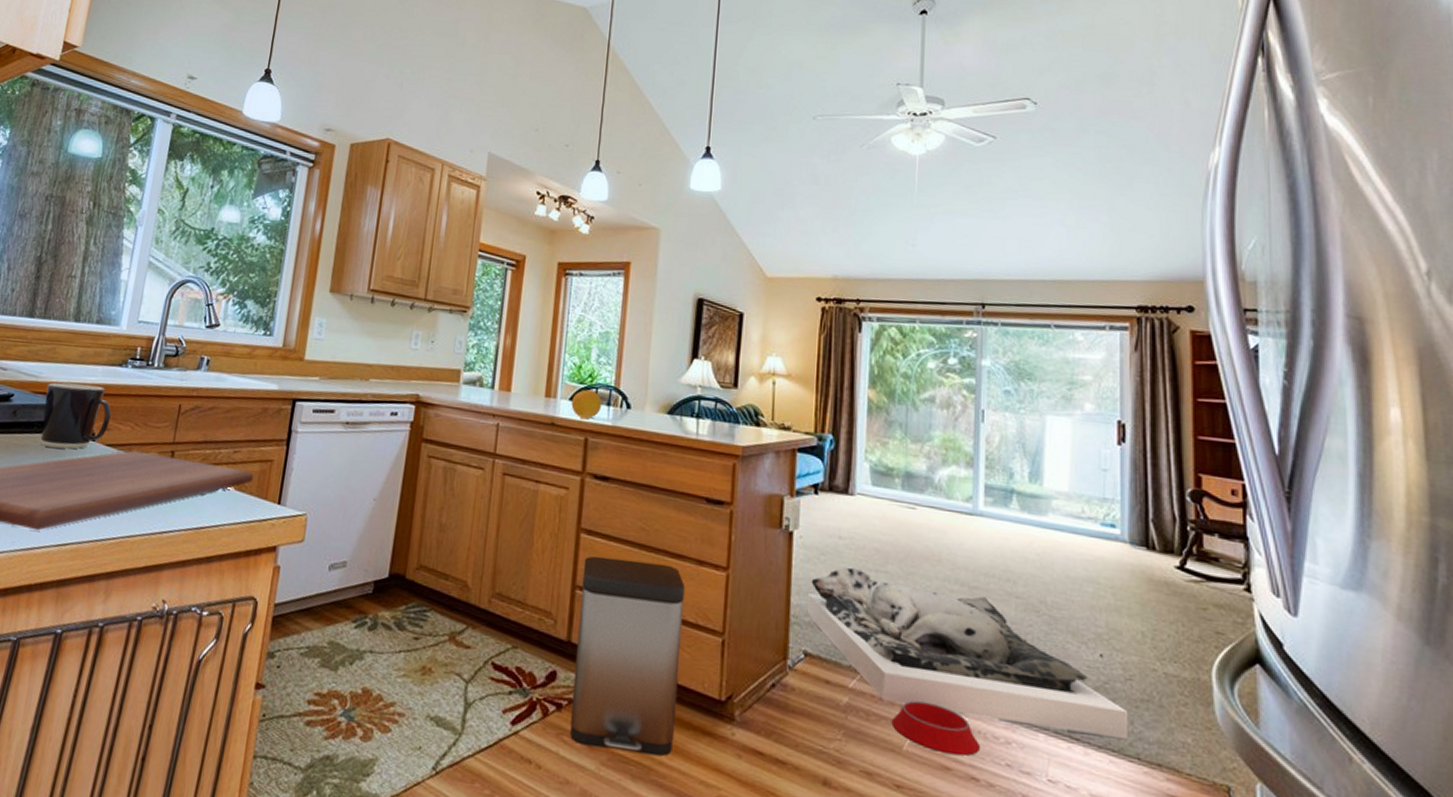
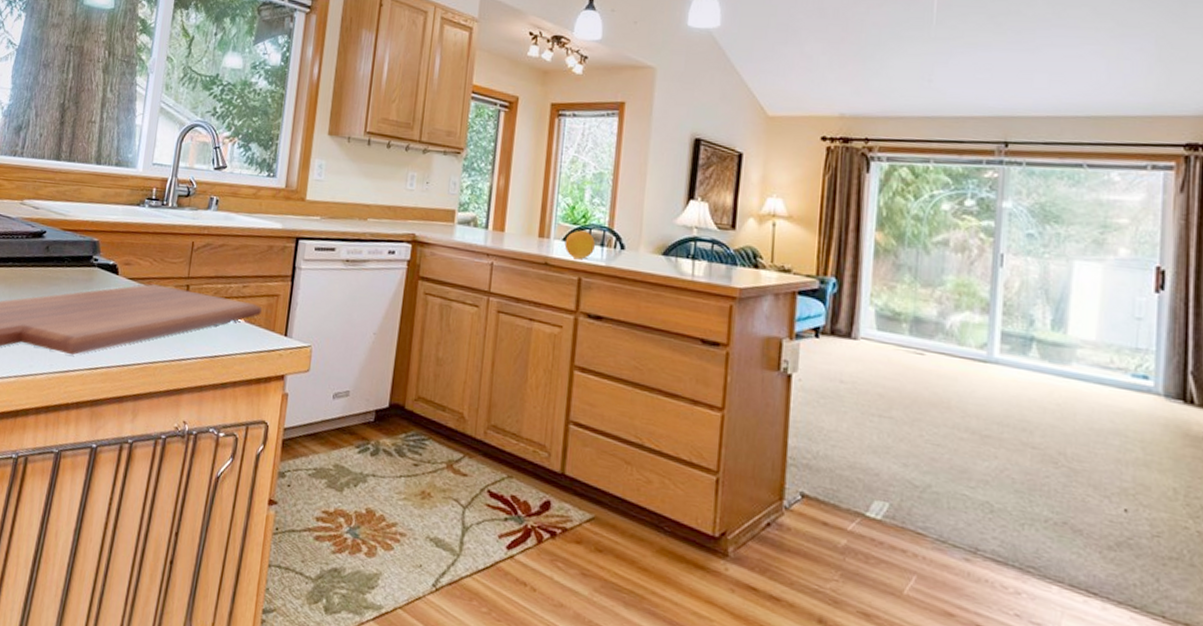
mug: present [40,382,112,449] -> none [70,220,132,282]
pedal bin: present [570,556,685,756] -> none [563,392,679,586]
dog bed: present [806,567,1129,740] -> none [804,411,1154,598]
pet bowl: present [891,700,980,756] -> none [892,546,987,603]

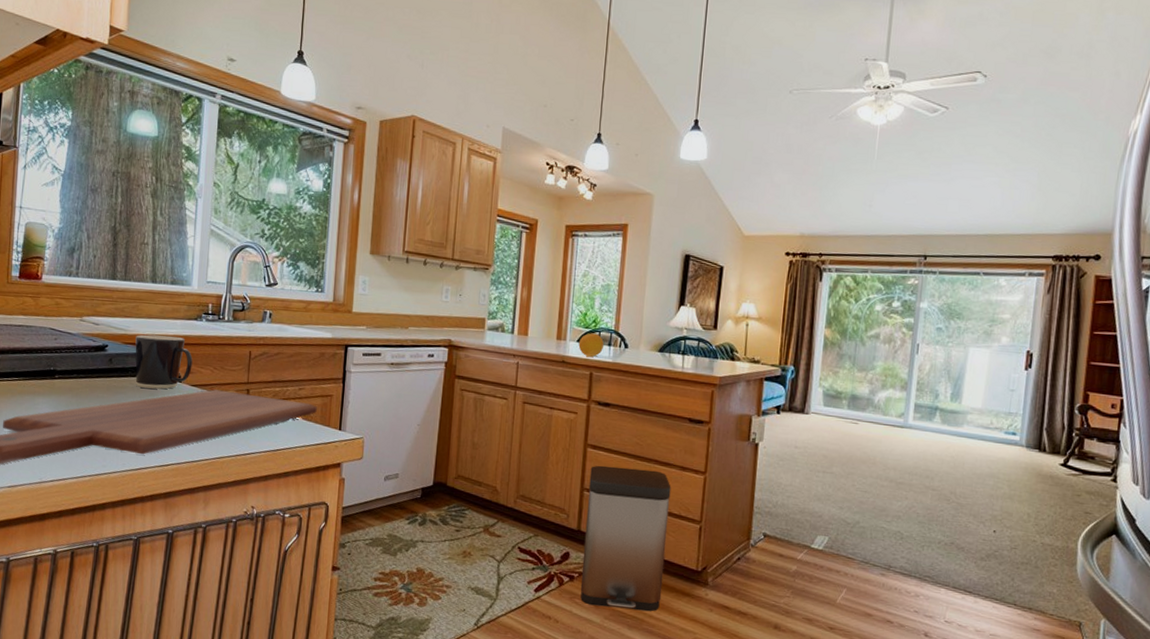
mug: none [70,220,132,282] -> present [135,334,193,389]
pedal bin: none [563,392,679,586] -> present [580,465,671,612]

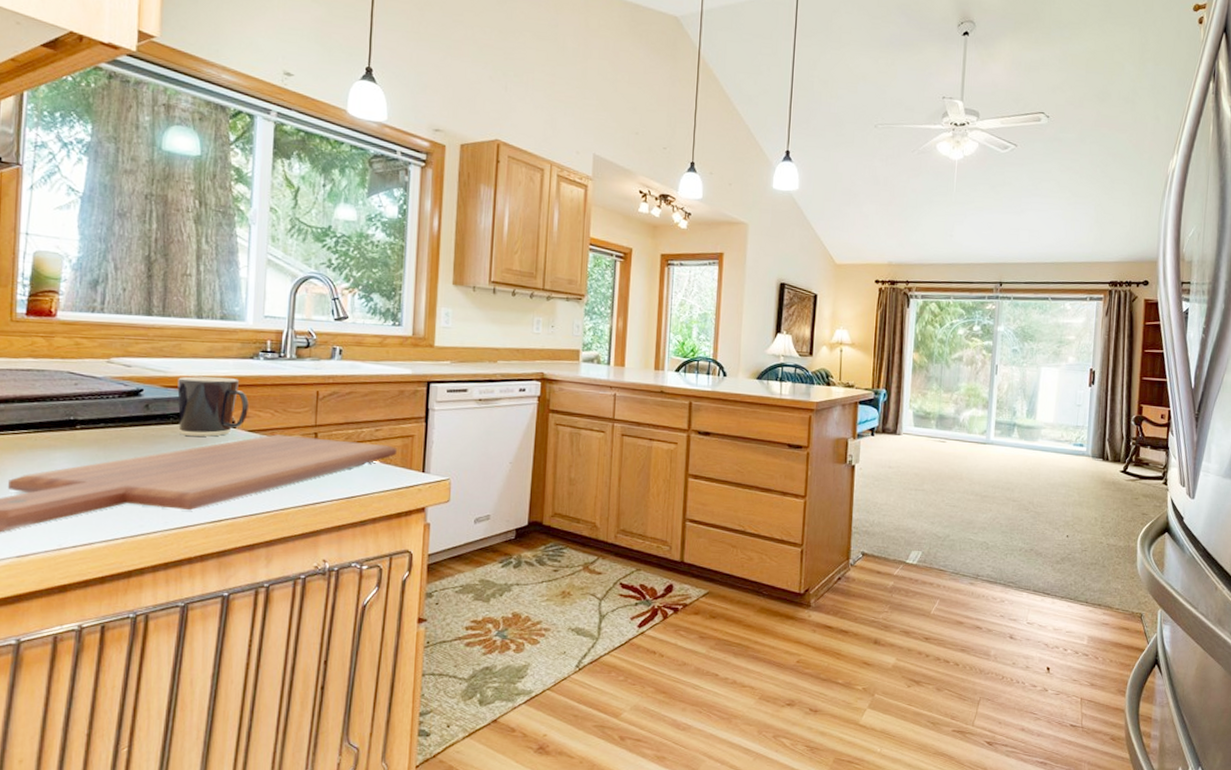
fruit: present [578,333,604,358] -> none [677,362,702,387]
pedal bin: present [580,465,671,612] -> none [685,495,773,638]

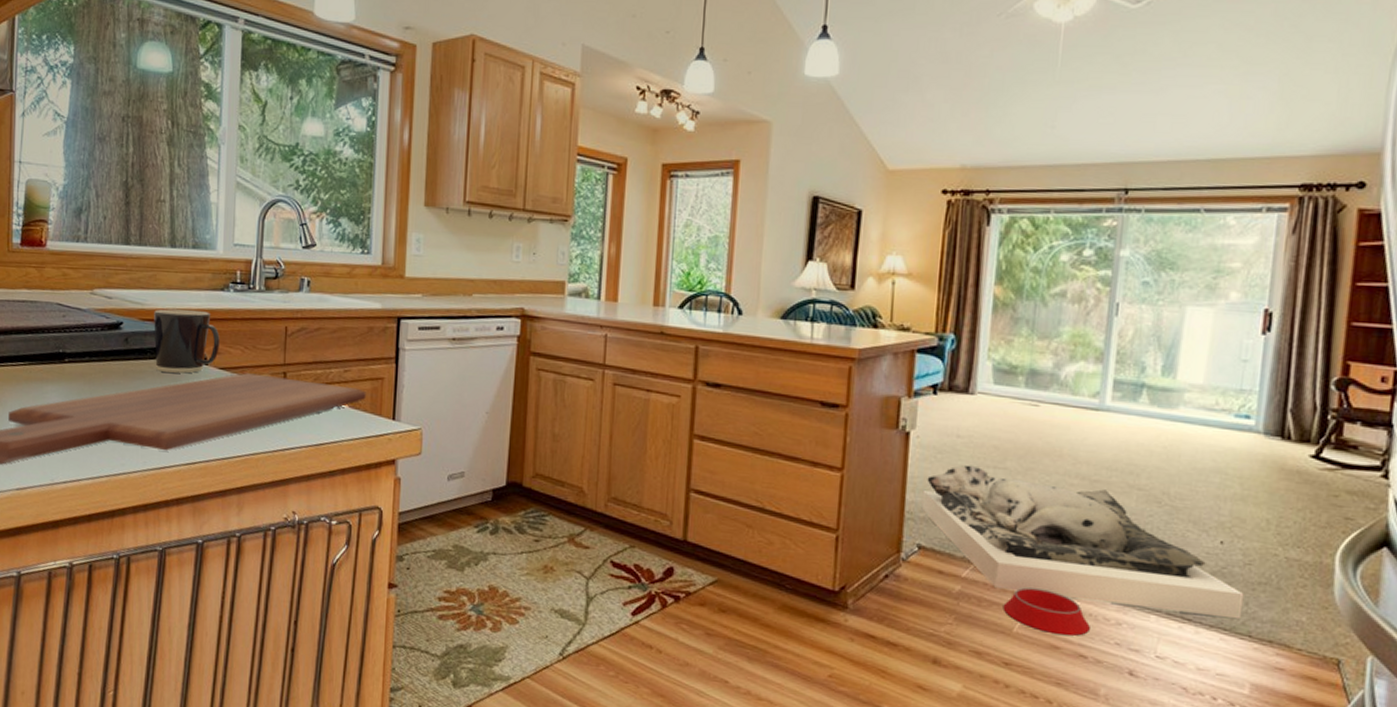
dog bed: none [864,488,1083,591] -> present [921,464,1244,620]
pet bowl: none [923,579,983,613] -> present [1002,587,1090,636]

